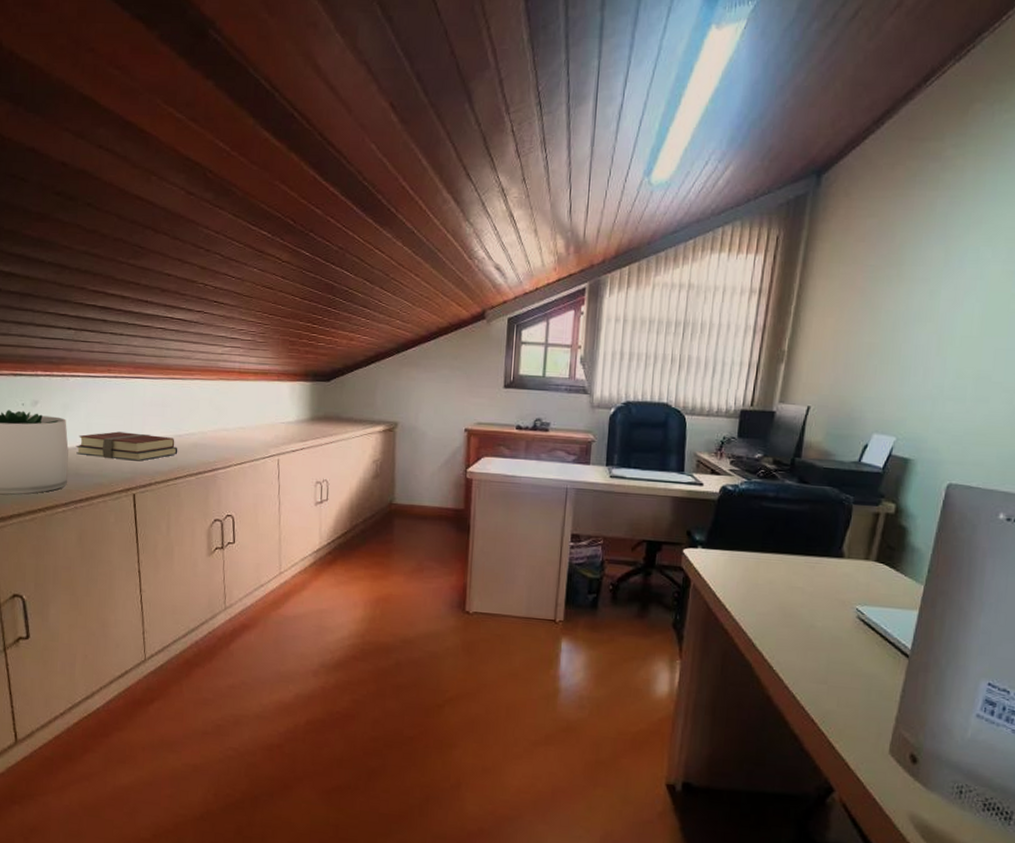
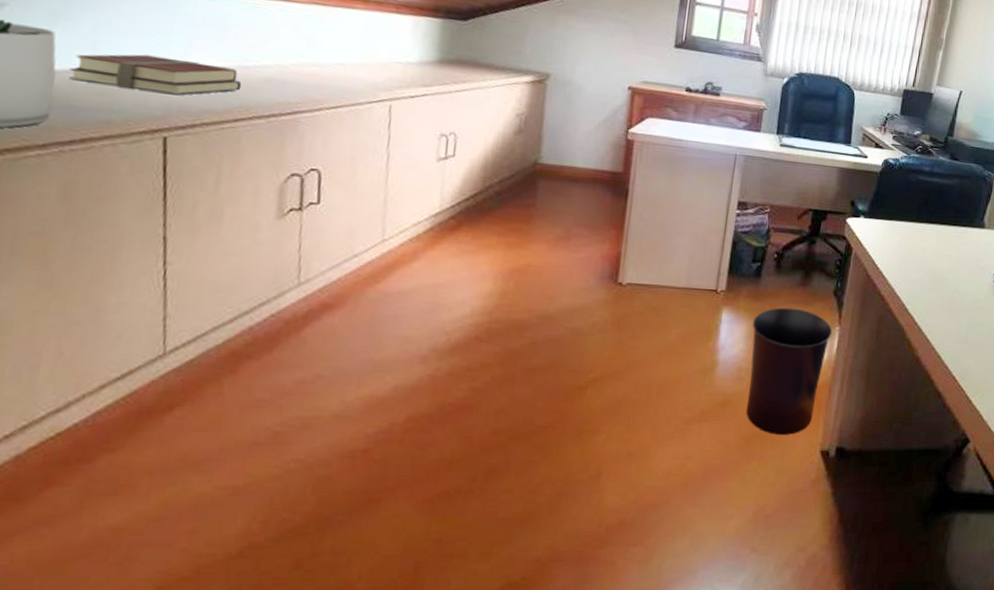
waste bin: none [589,638,674,765] -> present [746,307,833,435]

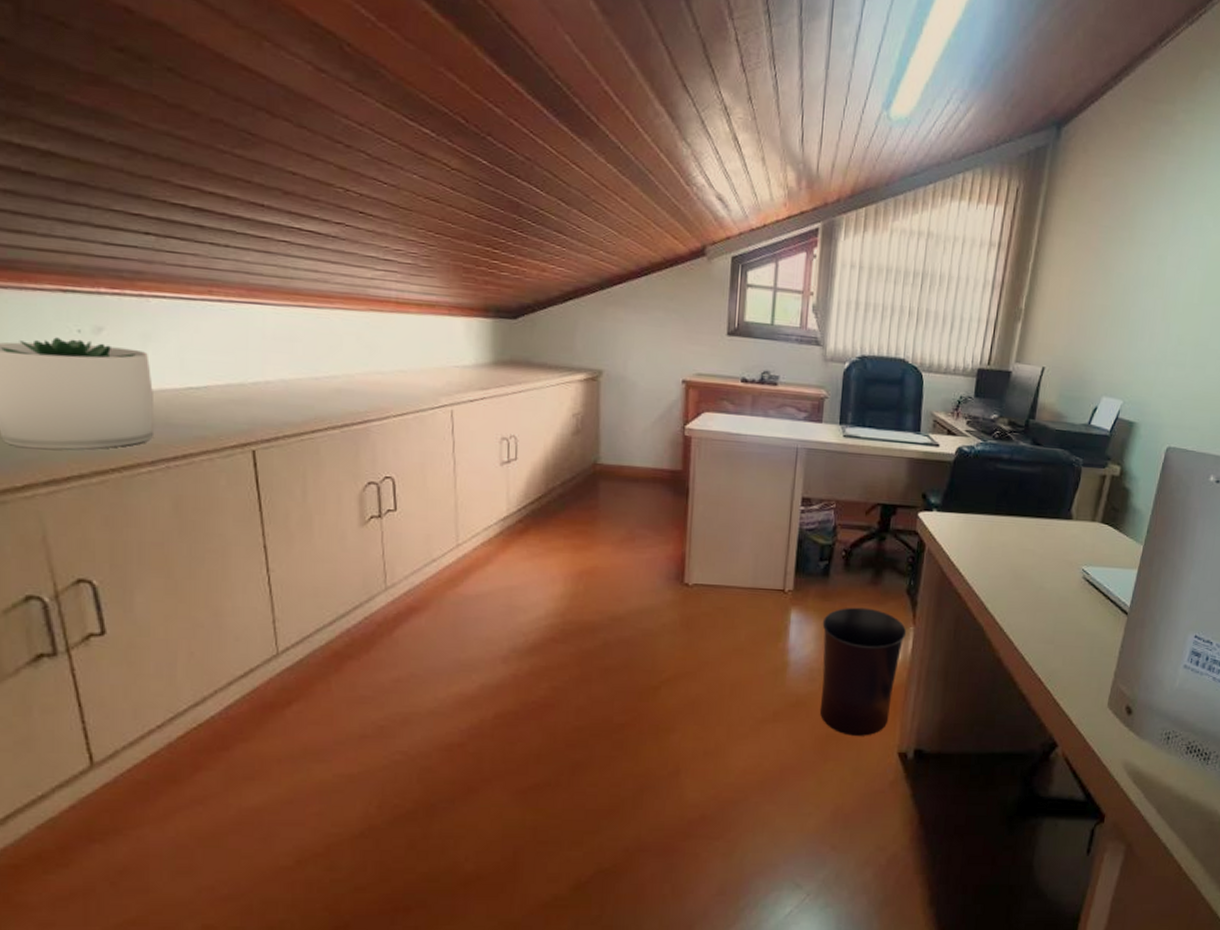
books: present [68,54,242,96] -> none [164,370,315,410]

